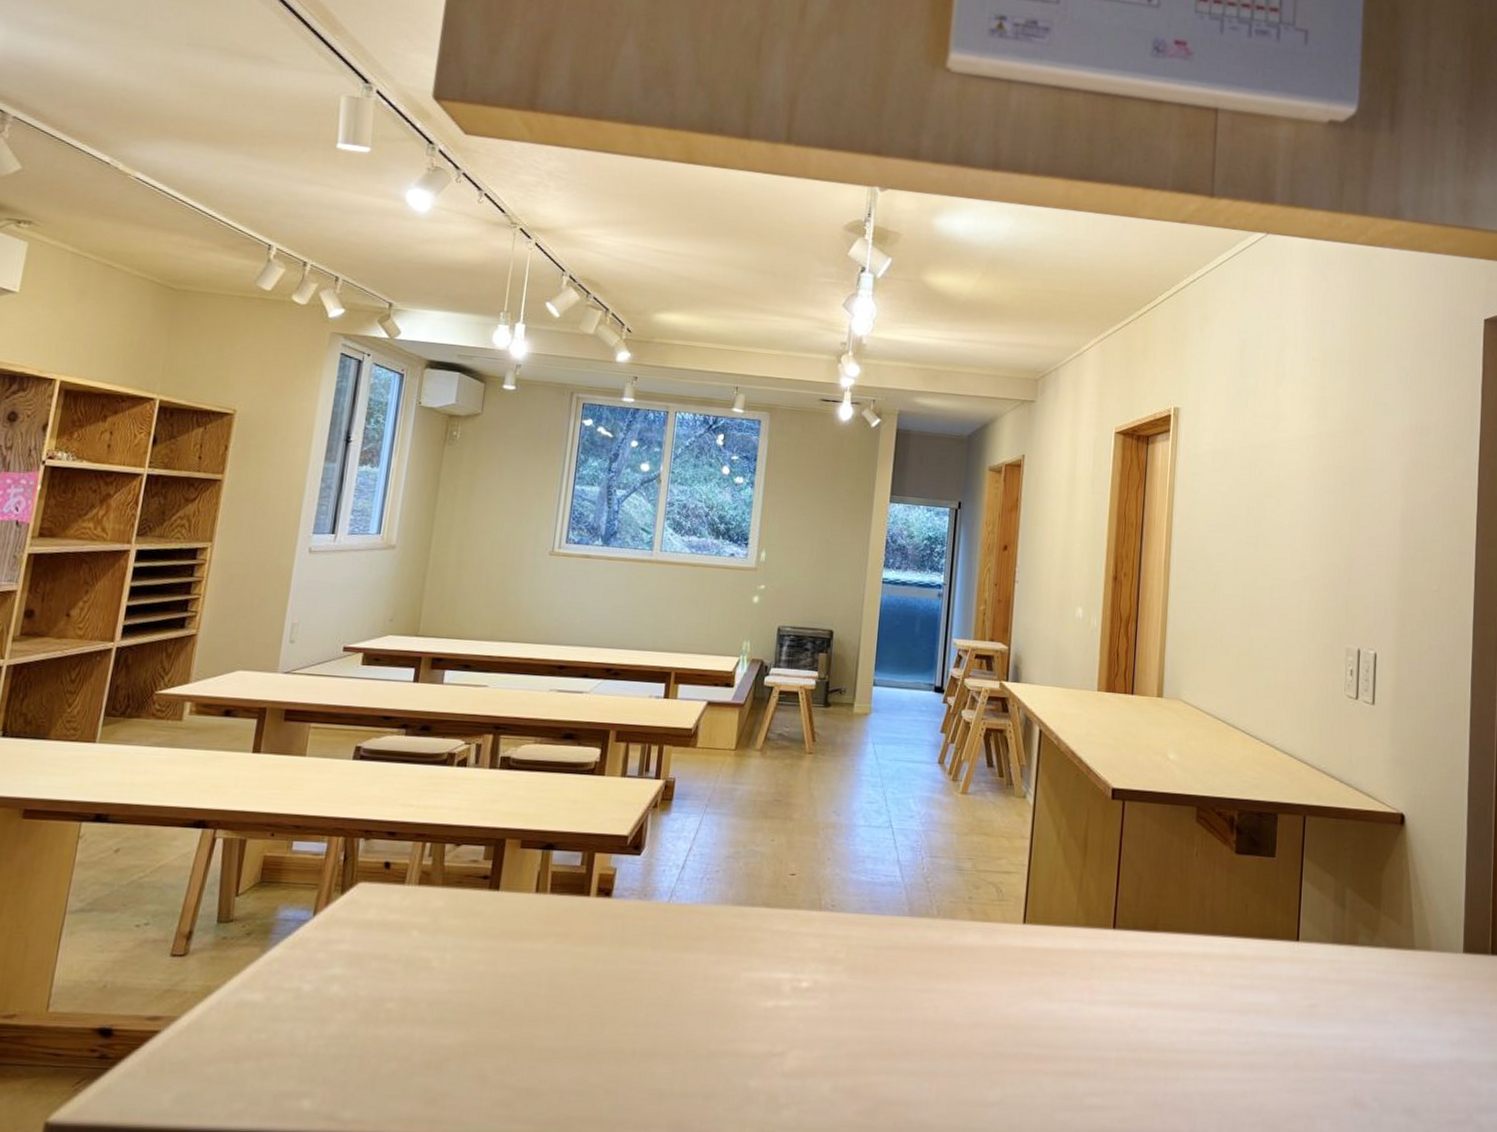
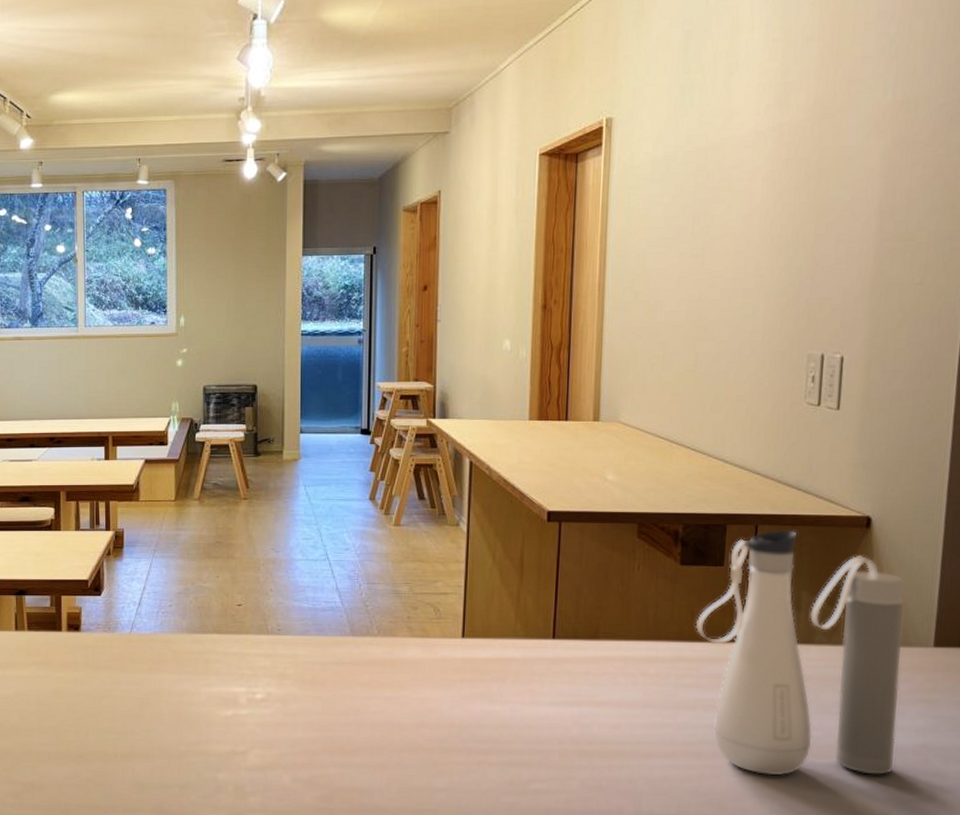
water bottle: none [1249,822,1436,1093] -> present [695,529,905,776]

